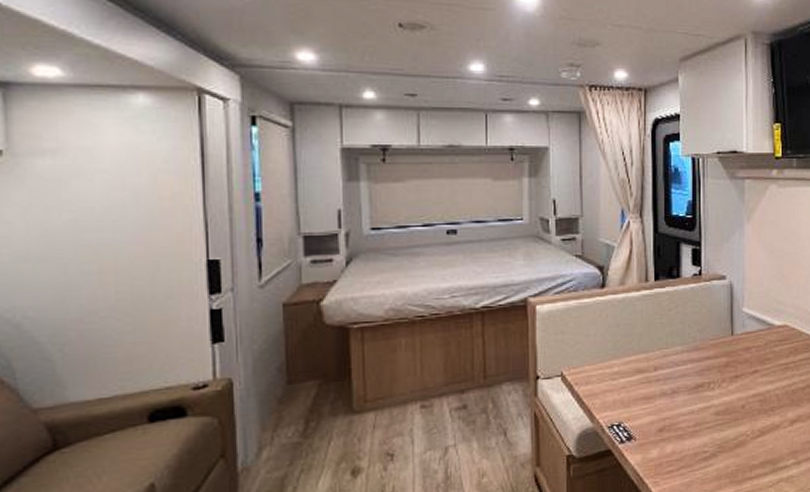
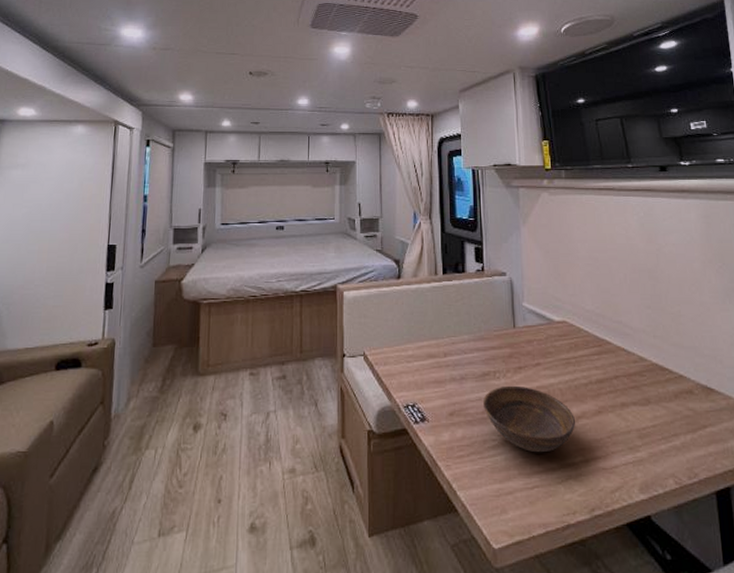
bowl: none [696,395,791,460] -> present [483,385,576,453]

